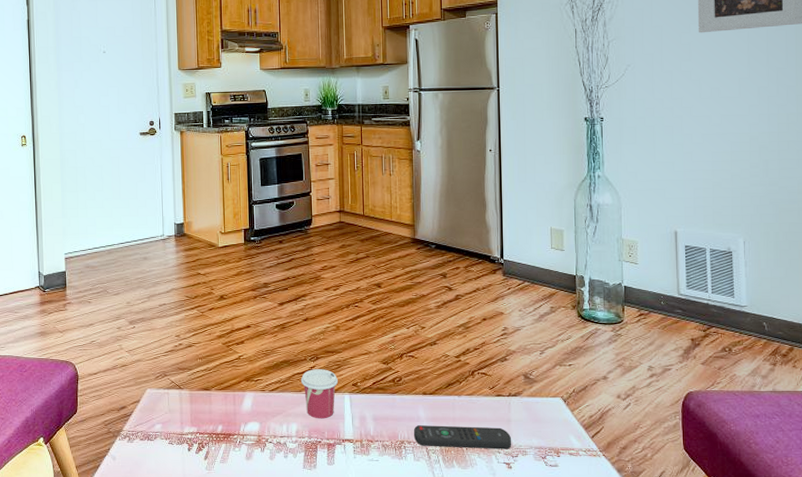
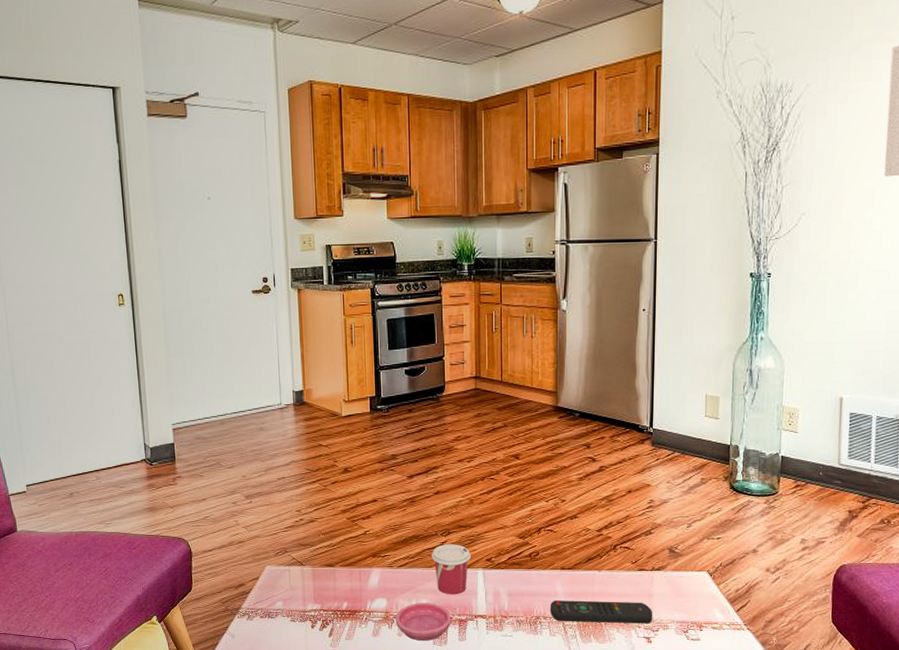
saucer: none [267,427,321,465] -> present [395,603,452,642]

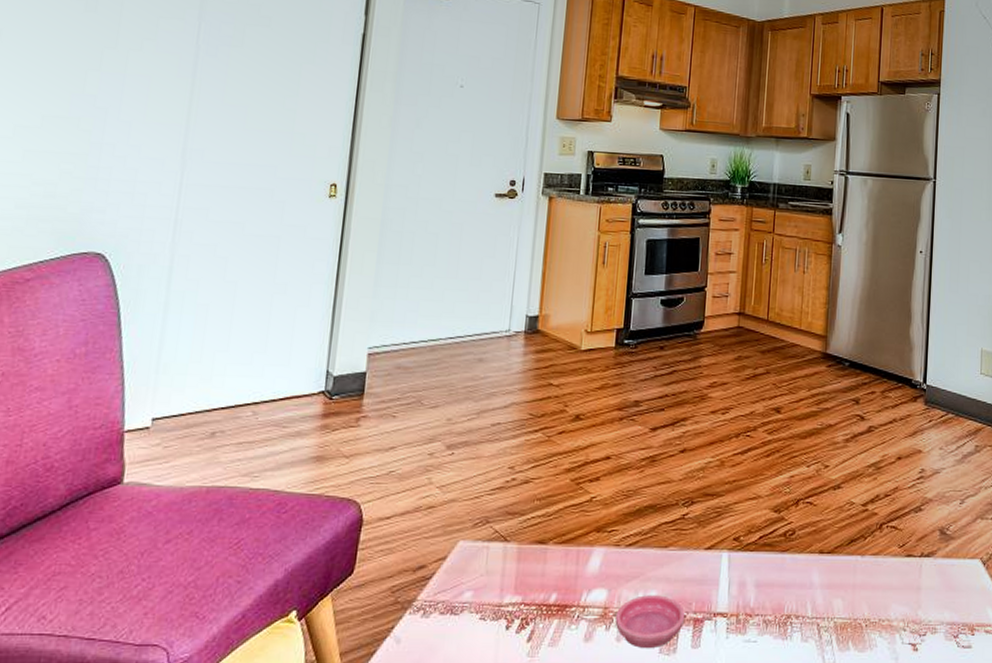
cup: present [431,544,471,595] -> none [668,517,716,585]
remote control: present [550,600,653,624] -> none [803,594,921,626]

